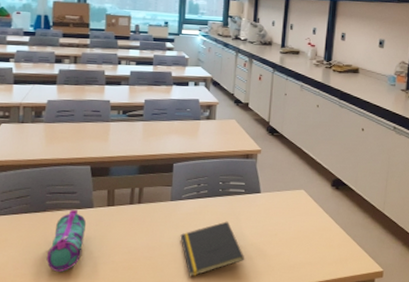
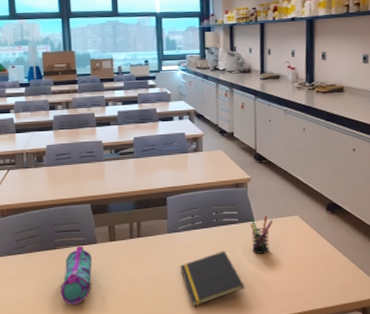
pen holder: none [256,188,279,226] -> present [250,215,273,254]

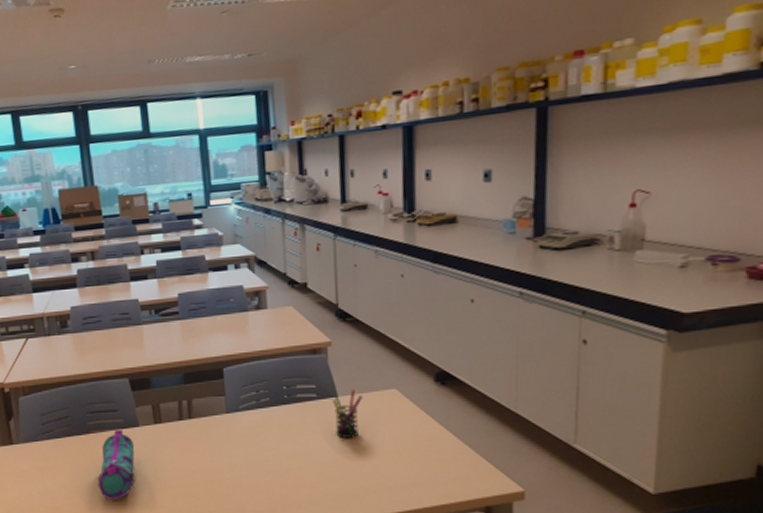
notepad: present [180,251,244,307] -> none [243,434,327,503]

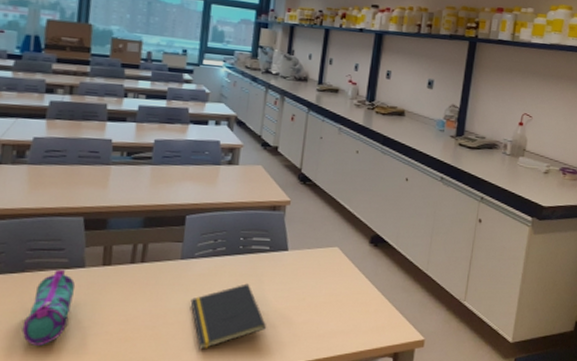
notepad: none [243,434,327,503] -> present [190,283,266,350]
pen holder: present [332,389,362,438] -> none [281,245,309,289]

